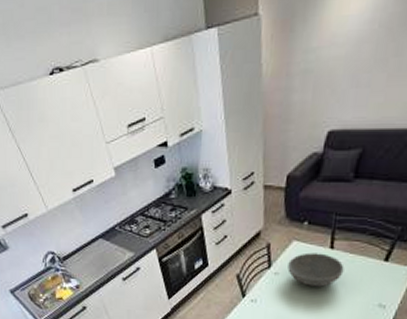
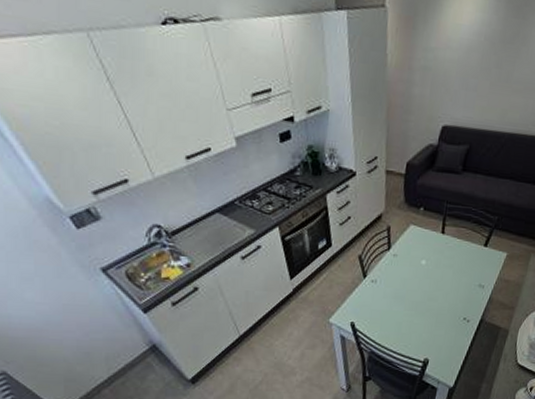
bowl: present [287,252,344,287] -> none [405,236,453,269]

